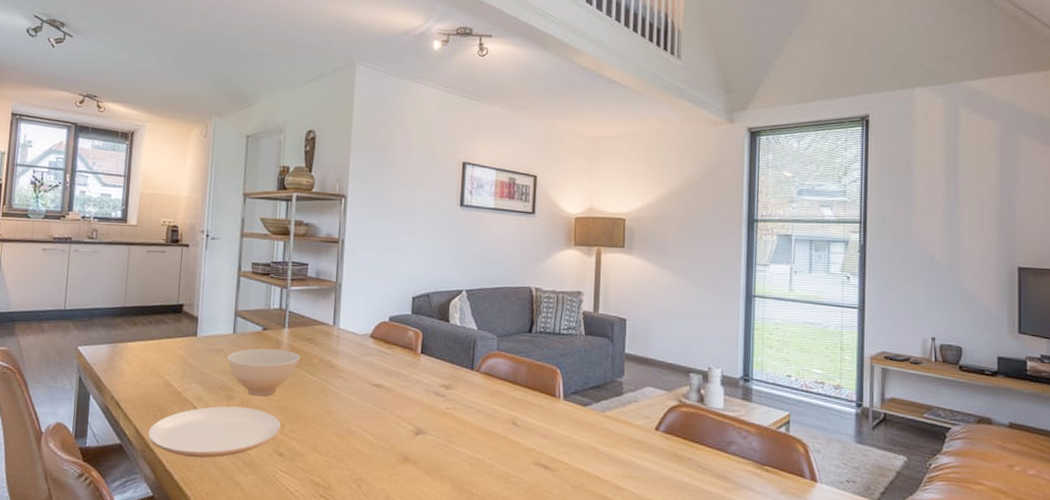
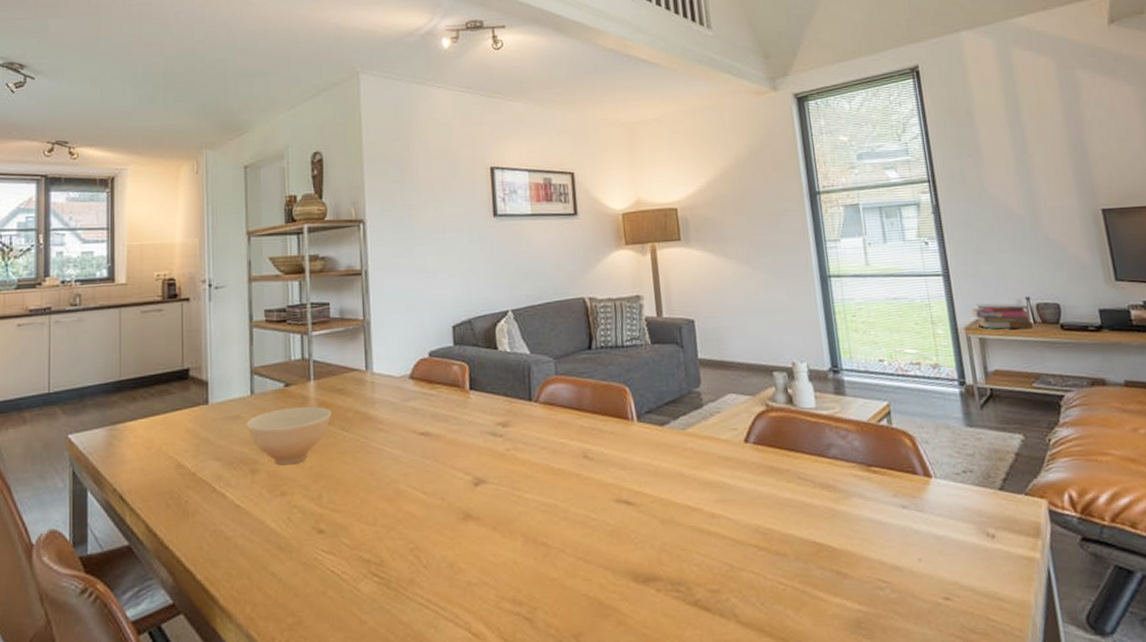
plate: present [148,406,281,458] -> none [161,480,318,550]
books: none [880,337,934,366] -> present [972,303,1033,330]

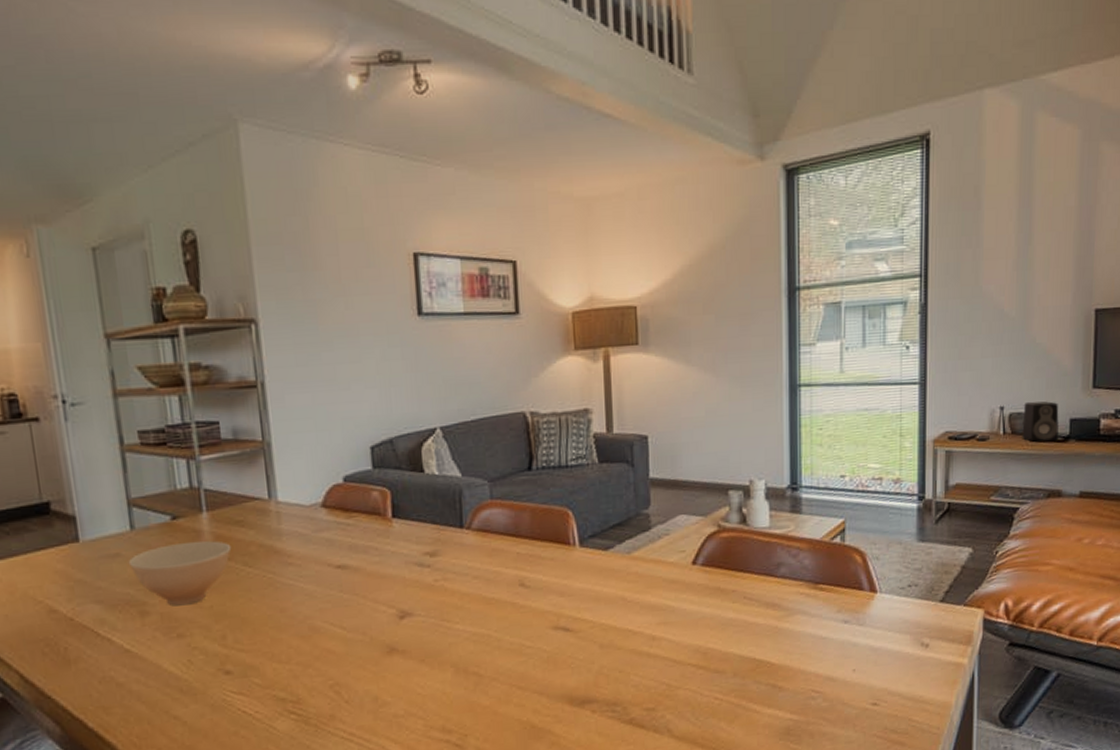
books: present [972,303,1033,330] -> none [943,413,1002,441]
speaker: none [1049,292,1091,331] -> present [1022,401,1059,442]

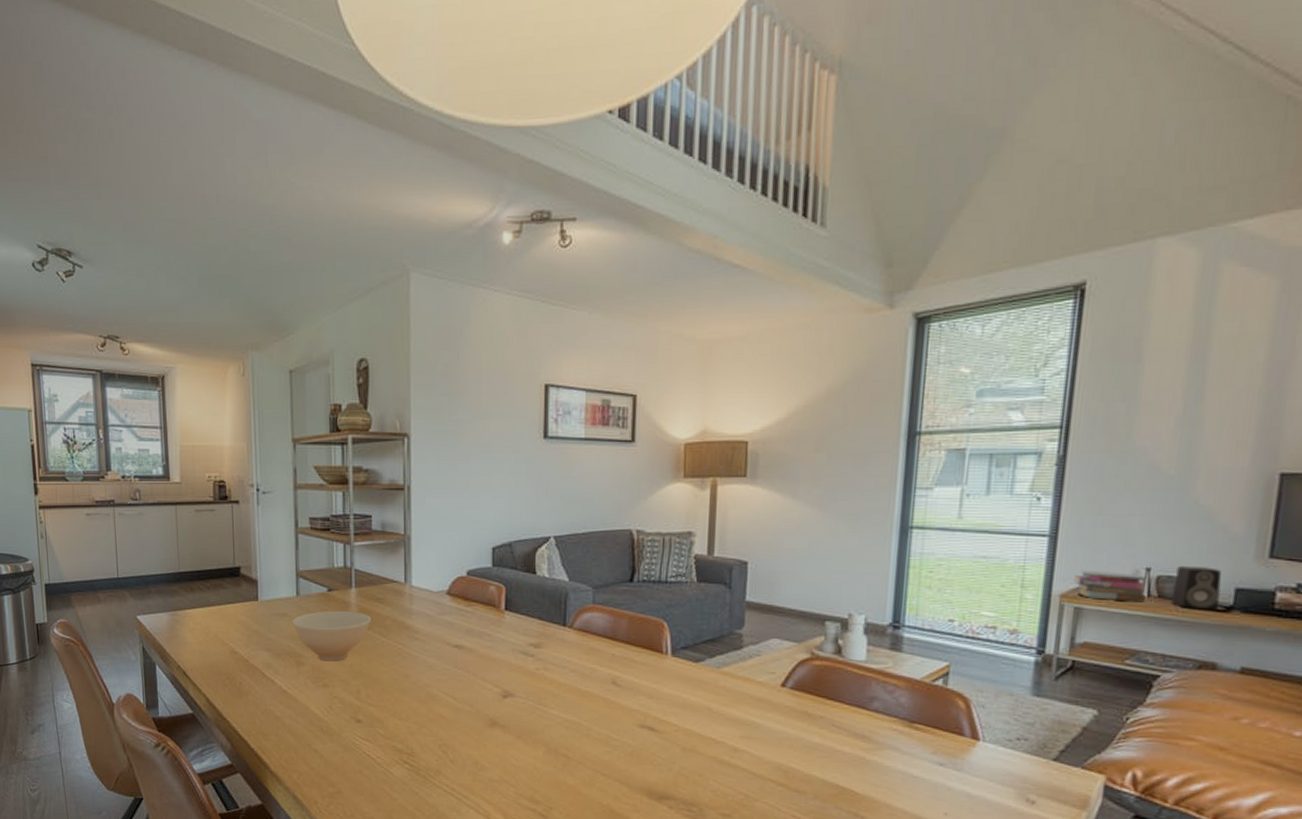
books: none [943,413,1002,441] -> present [1074,569,1146,603]

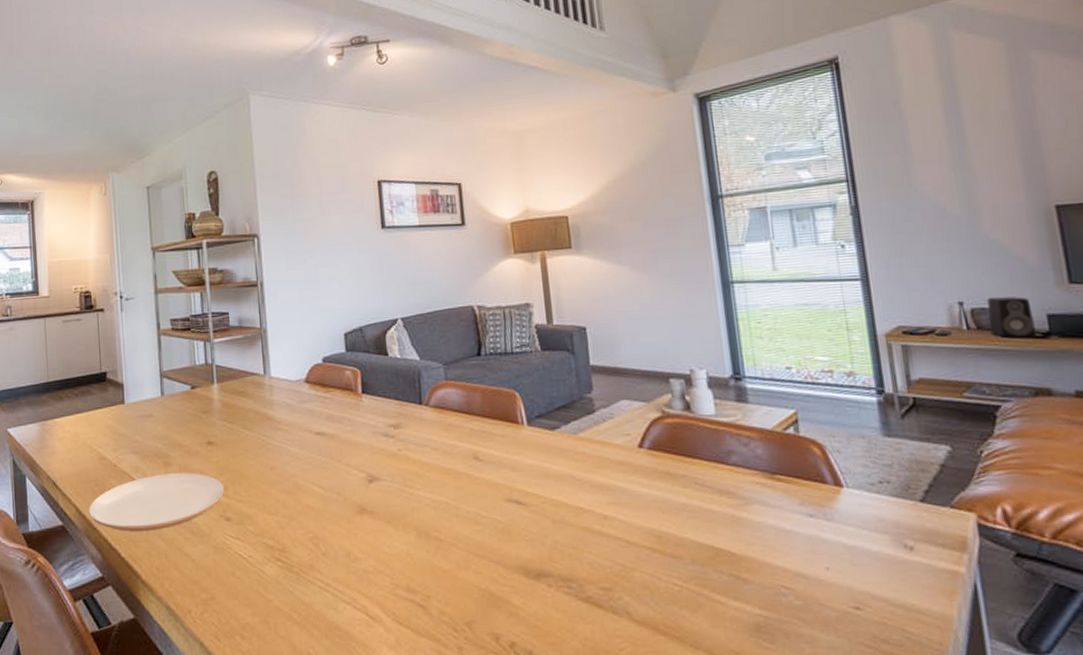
plate: none [219,673,357,726] -> present [89,473,225,531]
bowl: present [292,610,372,662] -> none [158,406,235,460]
books: present [1074,569,1146,603] -> none [894,308,966,336]

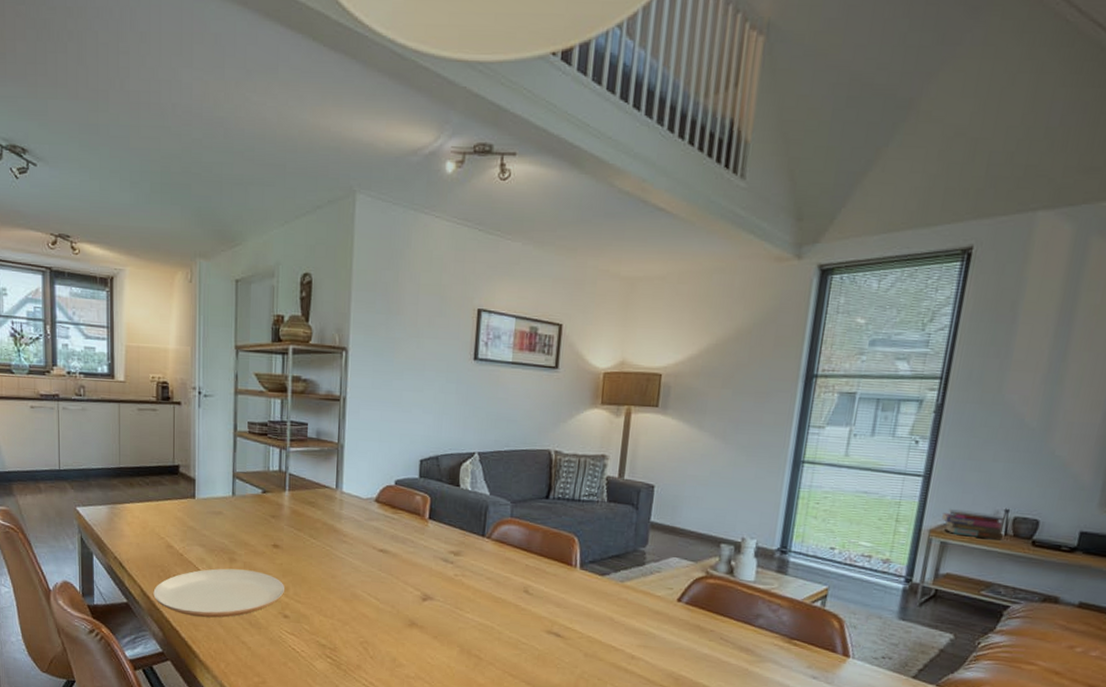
books: none [894,308,966,336] -> present [942,508,1005,540]
speaker: present [987,296,1036,338] -> none [1024,508,1069,550]

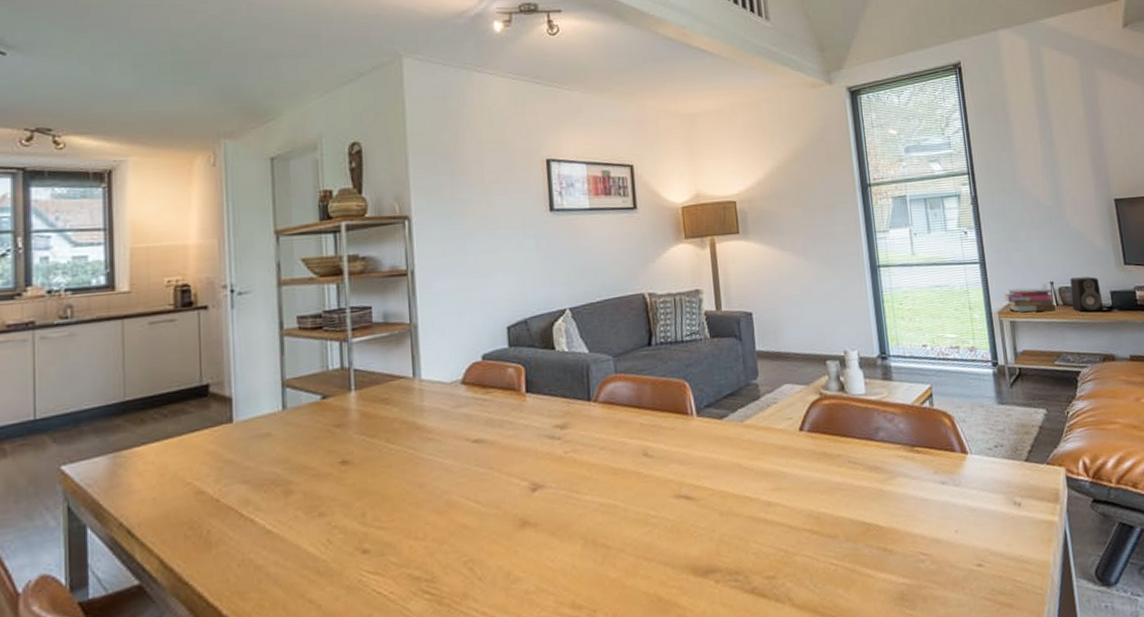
plate: present [153,568,286,618] -> none [178,500,362,582]
speaker: none [1024,508,1069,550] -> present [1070,276,1103,312]

